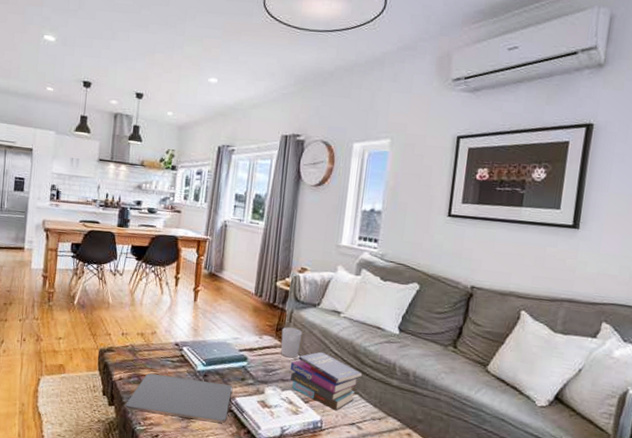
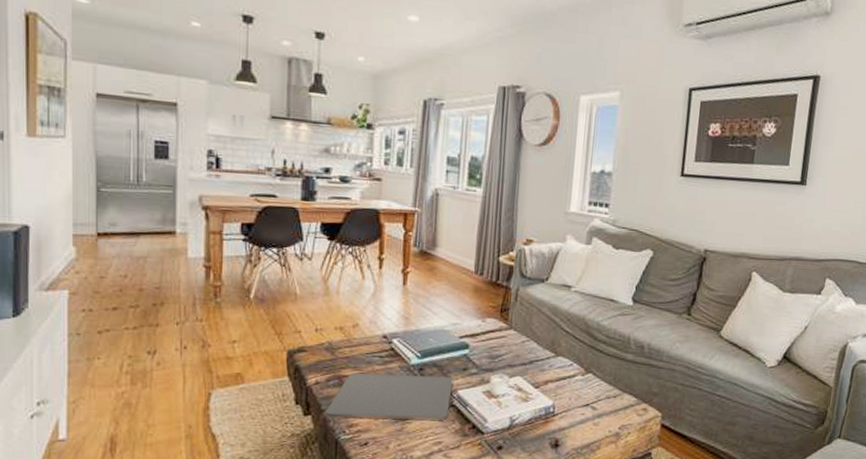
candle holder: present [280,327,302,358] -> none [506,307,530,341]
books: present [290,351,363,411] -> none [517,331,596,393]

